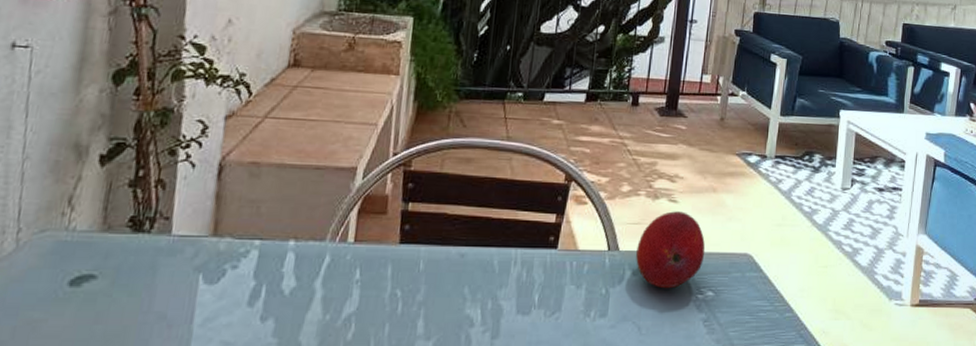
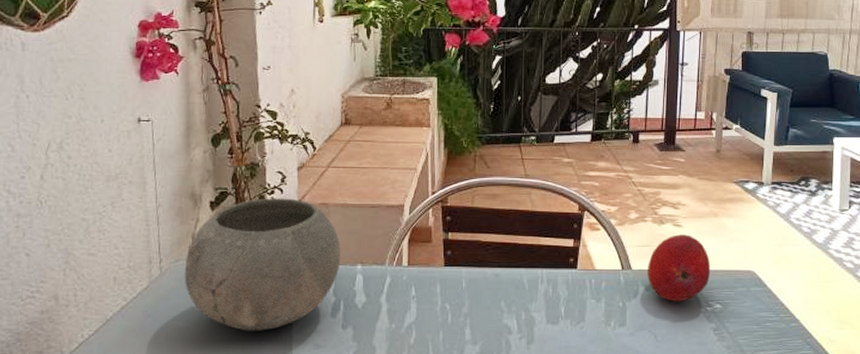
bowl: none [49,153,271,325] -> present [185,198,341,331]

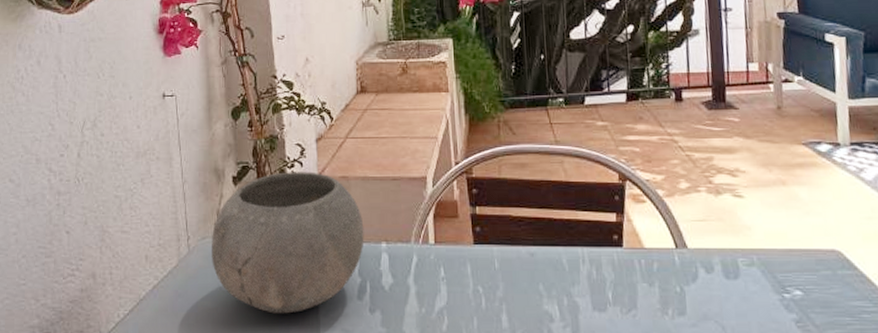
fruit: present [648,234,711,302] -> none [706,207,785,288]

